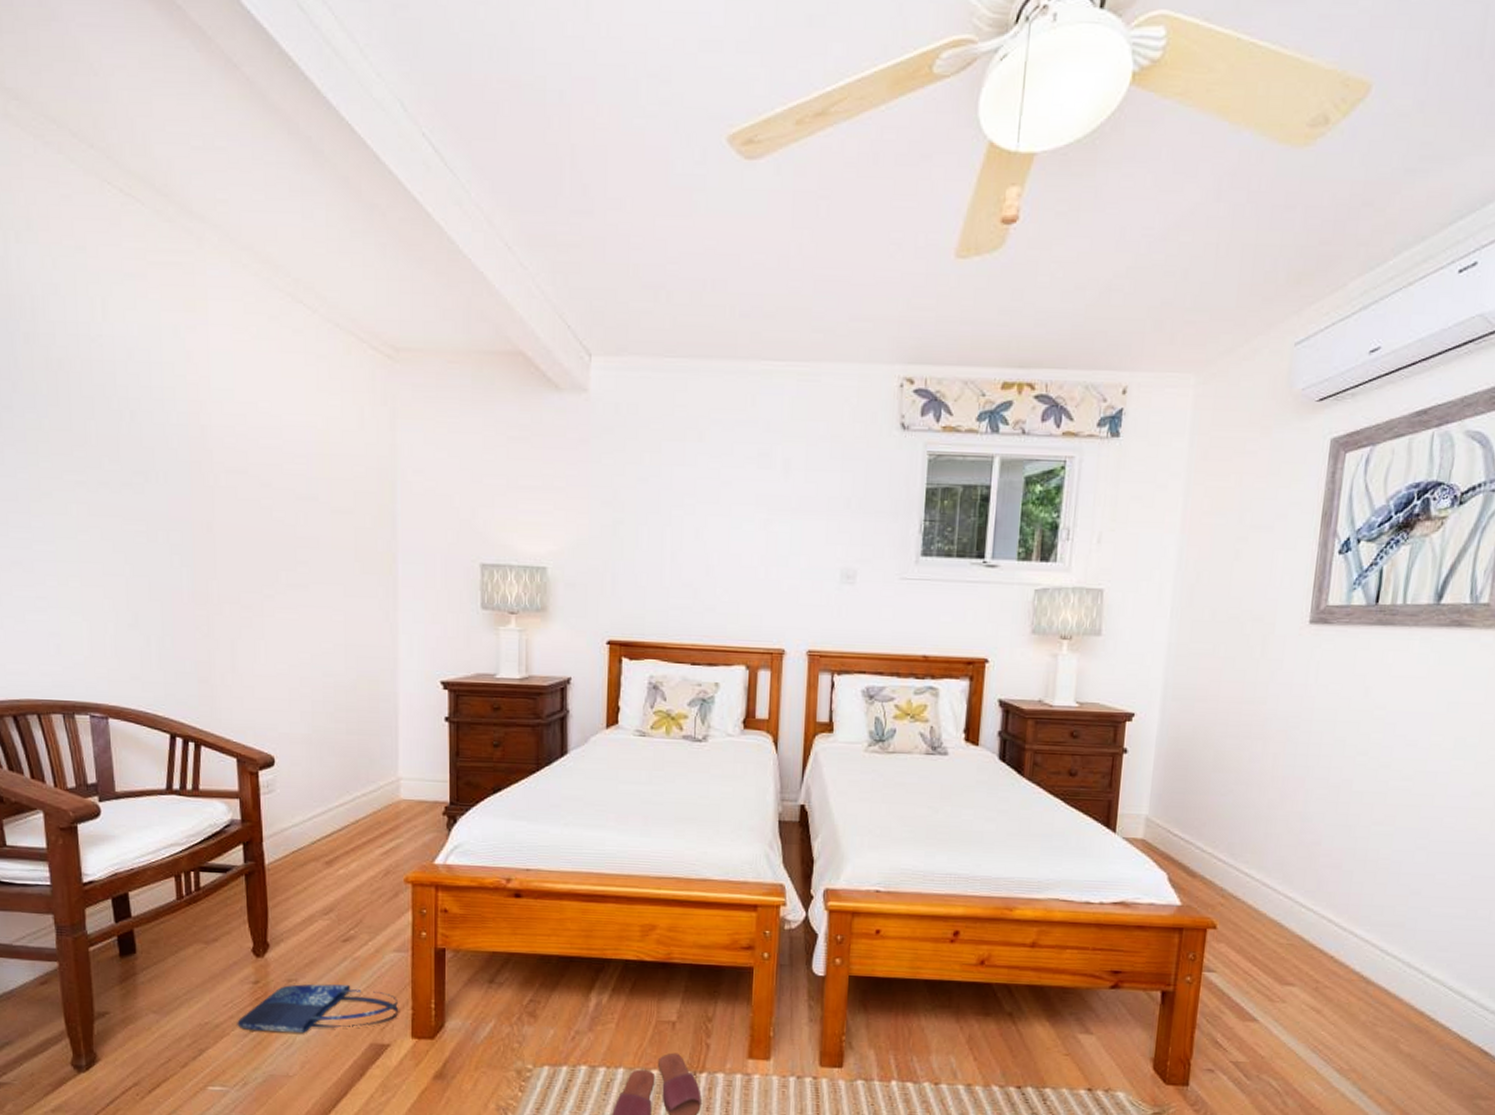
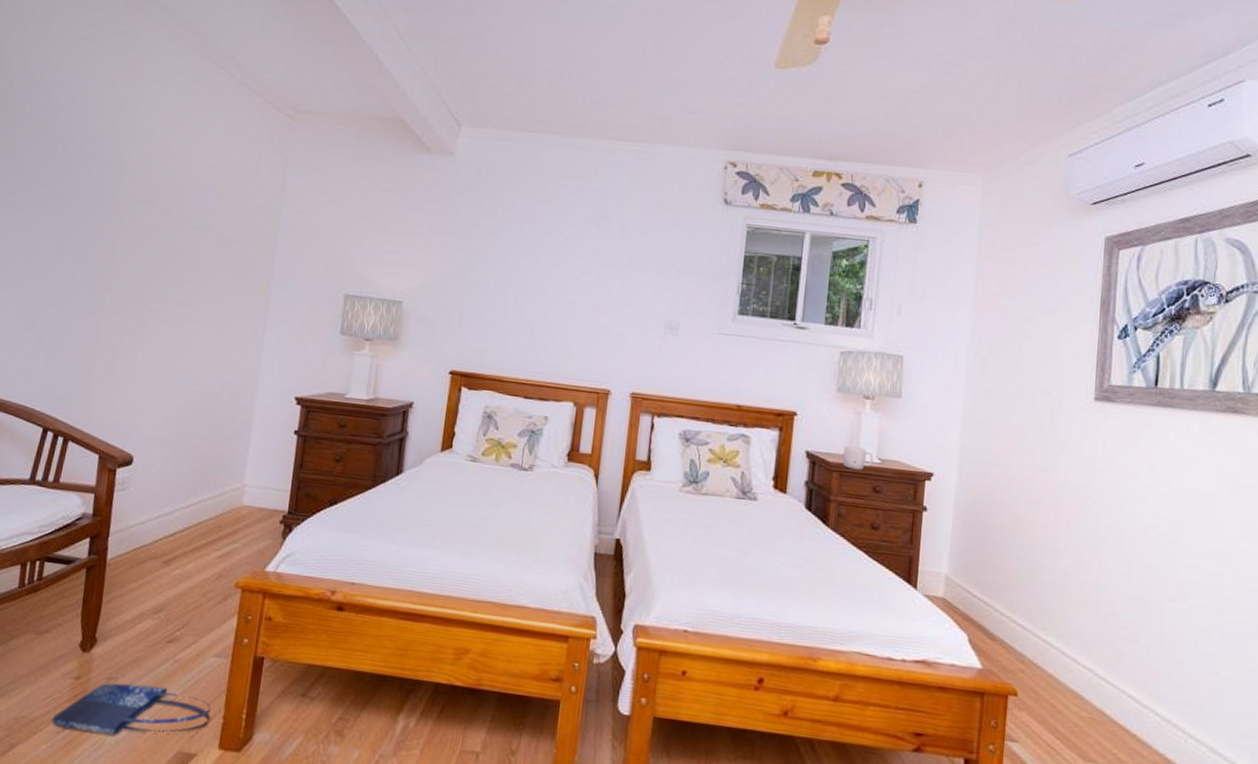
mug: none [1038,690,1072,716] -> present [843,445,874,471]

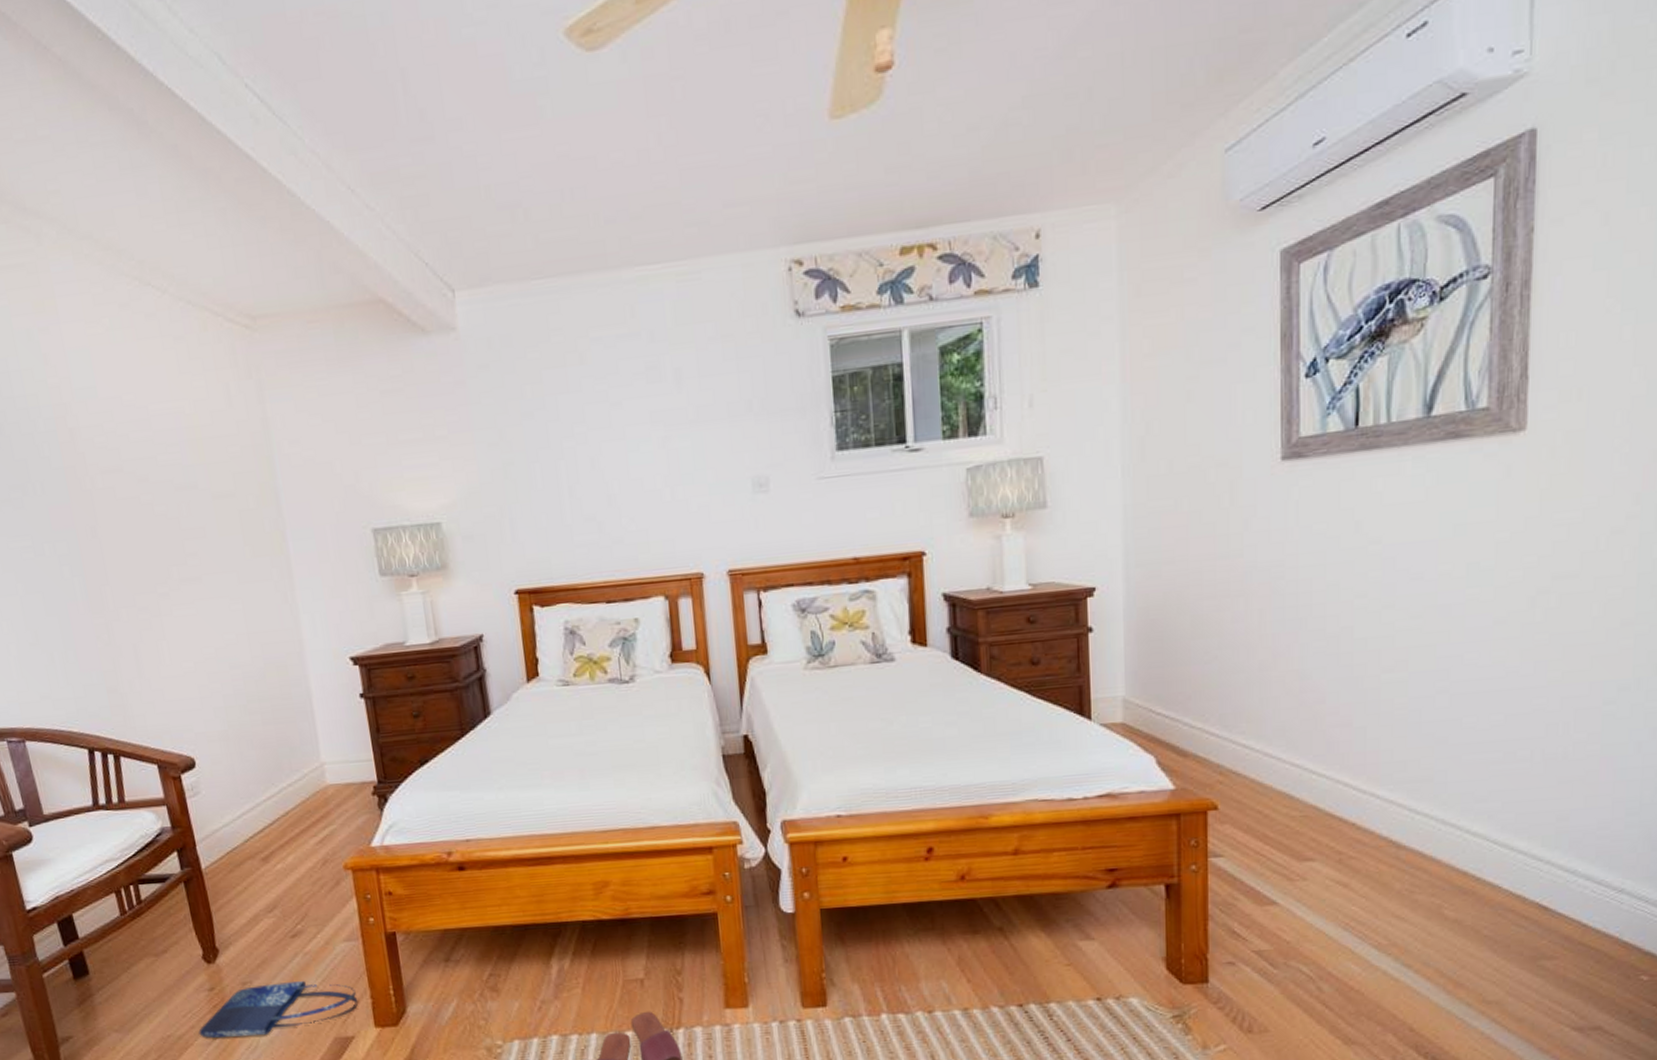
mug: present [843,445,874,471] -> none [987,575,1024,603]

